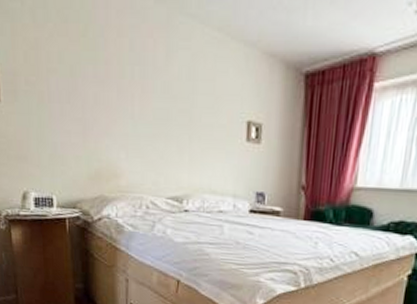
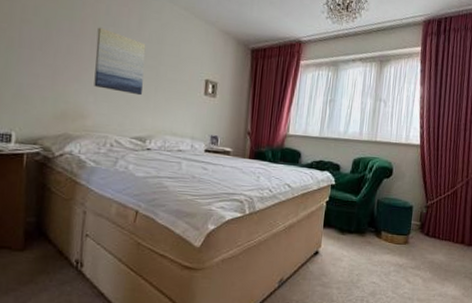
wall art: none [123,68,176,148] -> present [94,27,146,96]

